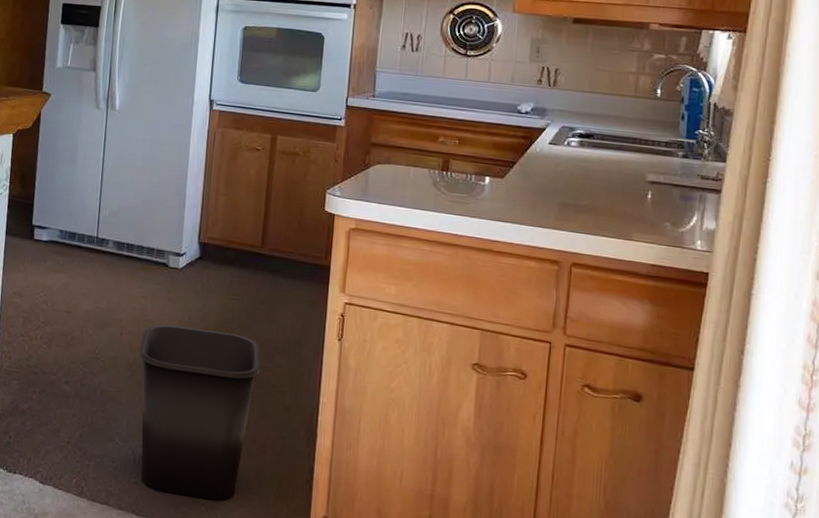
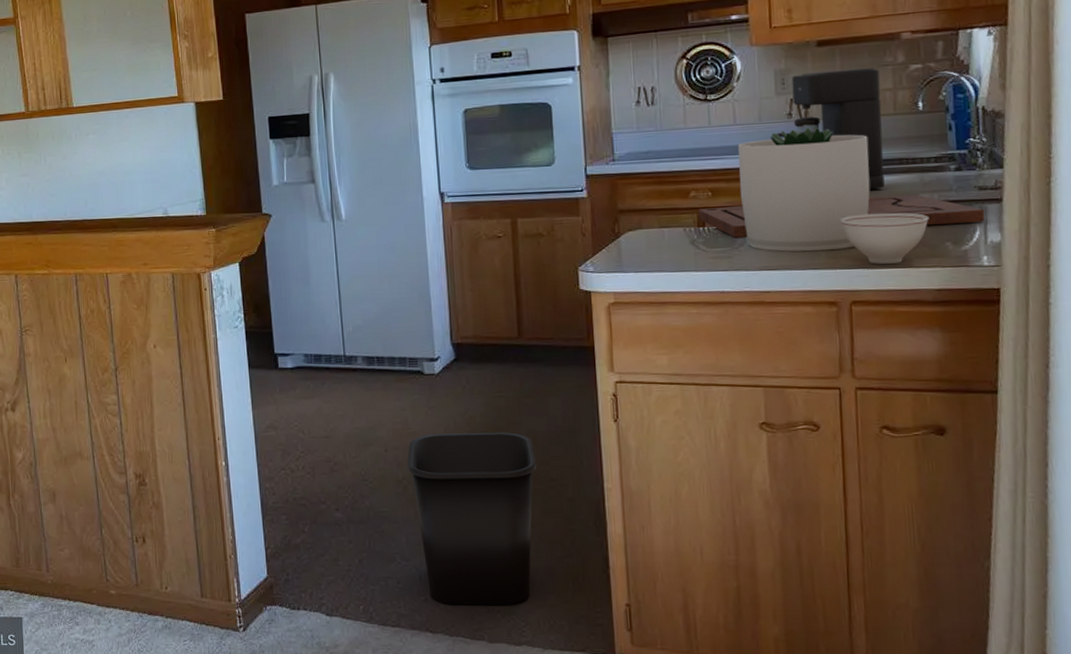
cutting board: none [443,154,704,209] -> present [698,194,986,237]
planter: none [484,94,608,213] -> present [738,127,871,252]
coffee maker: none [525,45,626,163] -> present [776,68,885,190]
bowl: none [572,183,653,235] -> present [840,212,929,264]

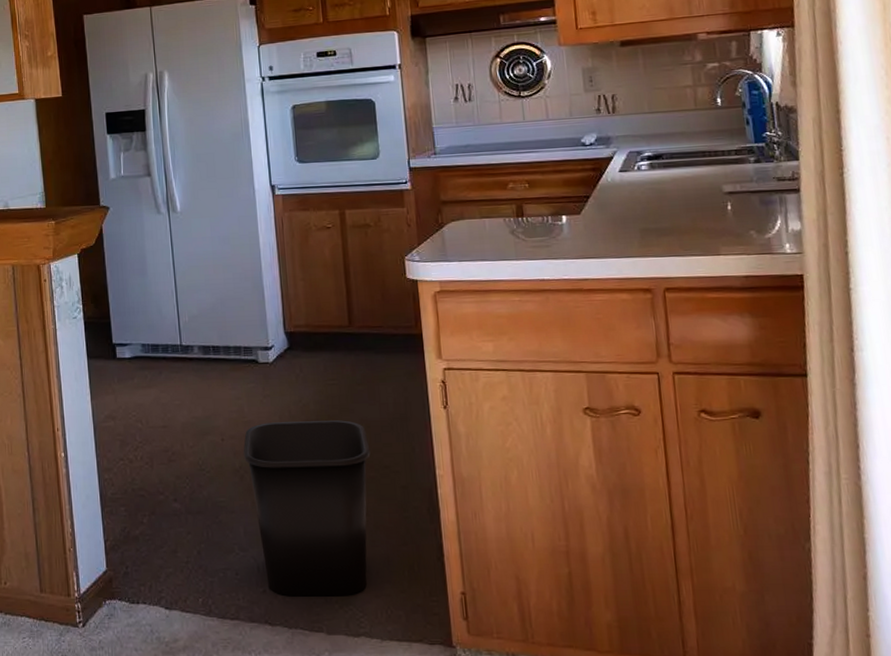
cutting board: present [698,194,986,237] -> none [516,185,786,227]
planter: present [738,127,871,252] -> none [551,122,677,241]
coffee maker: present [776,68,885,190] -> none [586,66,690,181]
bowl: present [840,212,929,264] -> none [650,202,733,252]

